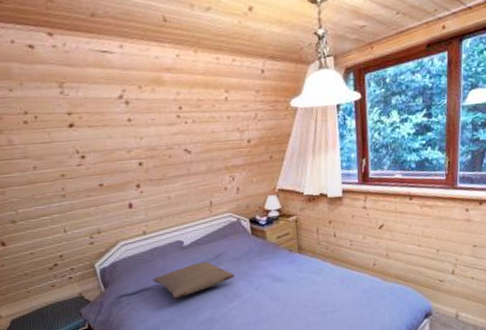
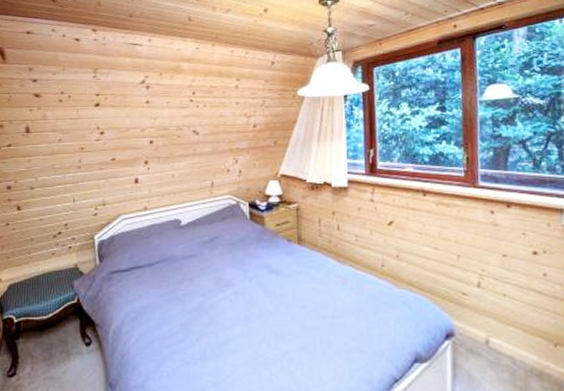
pillow: present [152,261,236,299] -> none [146,244,230,281]

